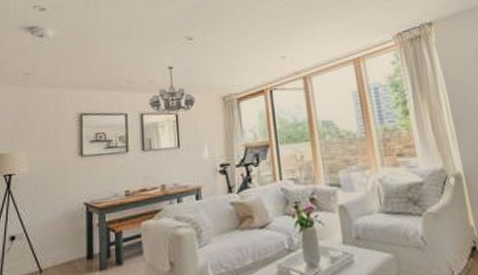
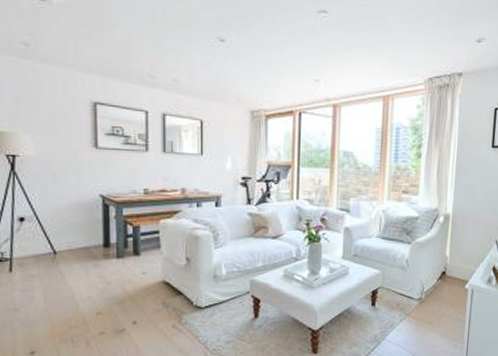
chandelier: present [149,66,196,114] -> none [172,67,223,120]

